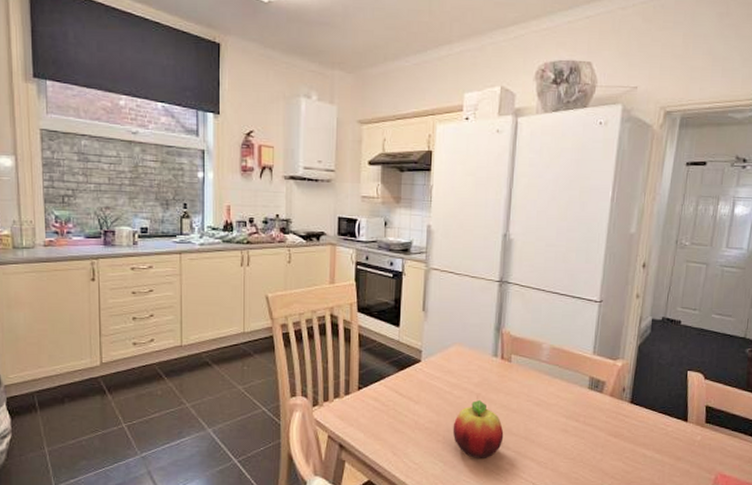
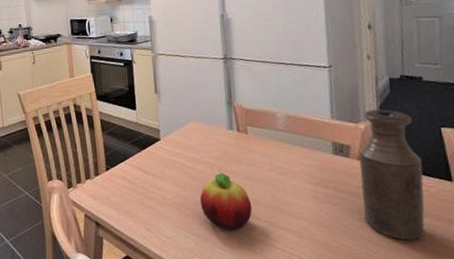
bottle: none [606,348,666,475] -> present [359,109,425,241]

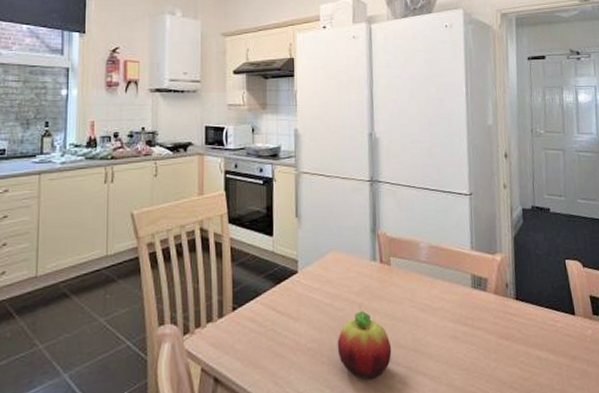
bottle: present [359,109,425,241] -> none [495,240,553,380]

